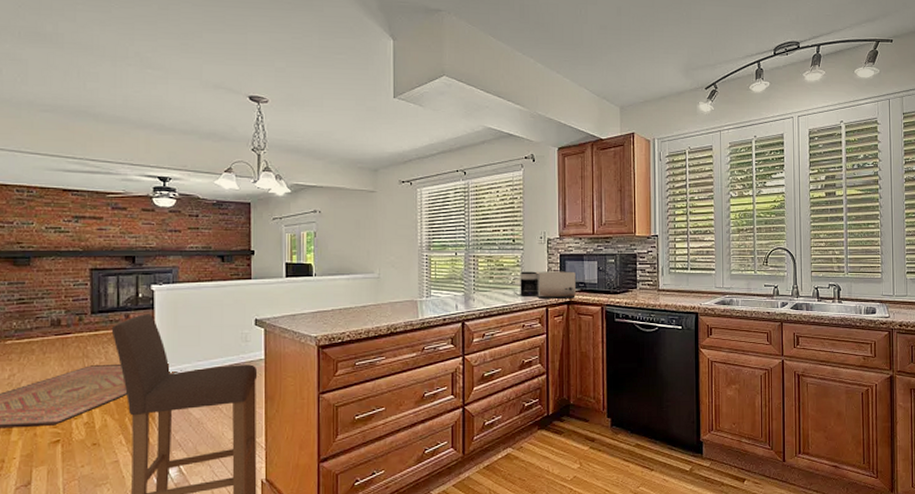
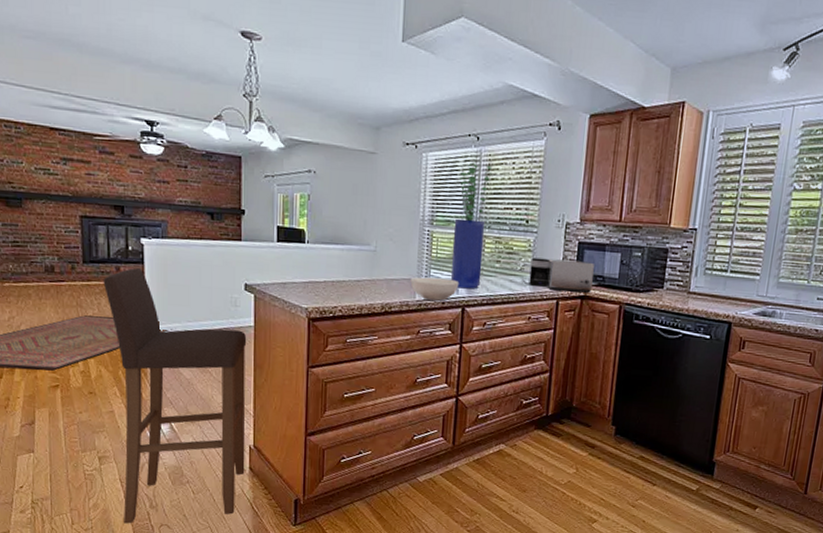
bowl: none [413,297,458,318] -> present [410,277,460,301]
vase: none [449,192,480,305] -> present [451,160,492,289]

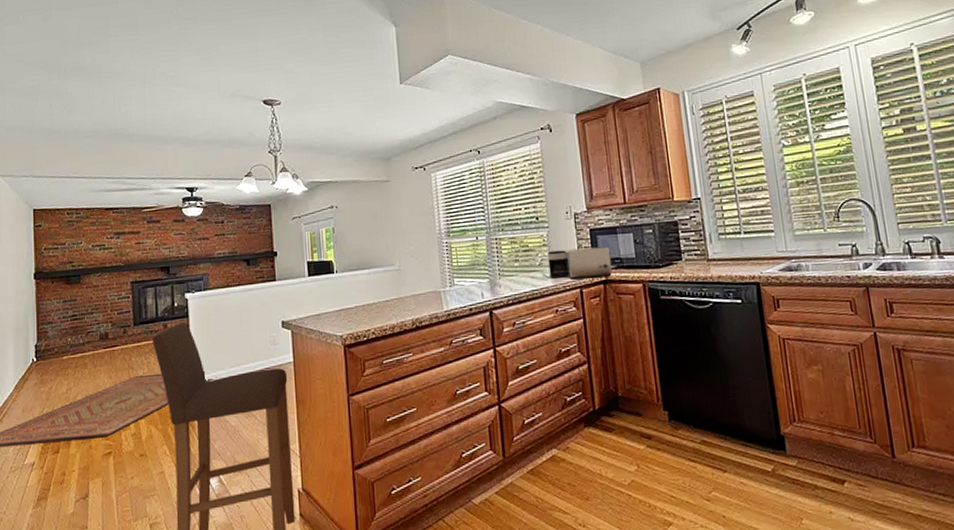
bowl: present [410,277,460,301] -> none [436,285,484,309]
vase: present [451,160,492,289] -> none [467,171,504,293]

